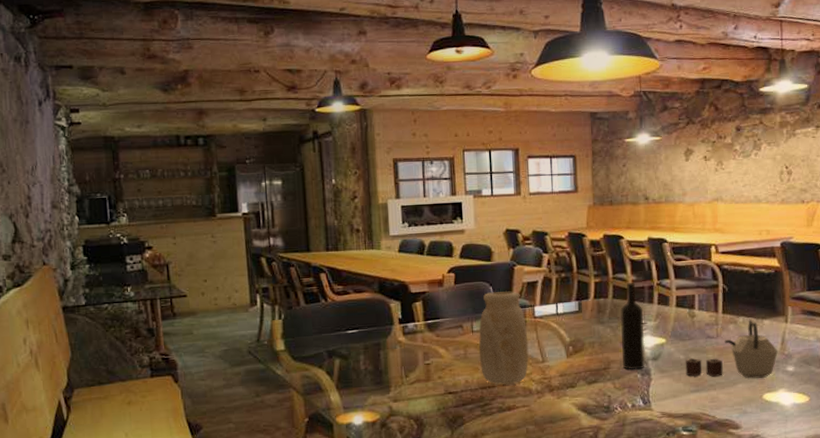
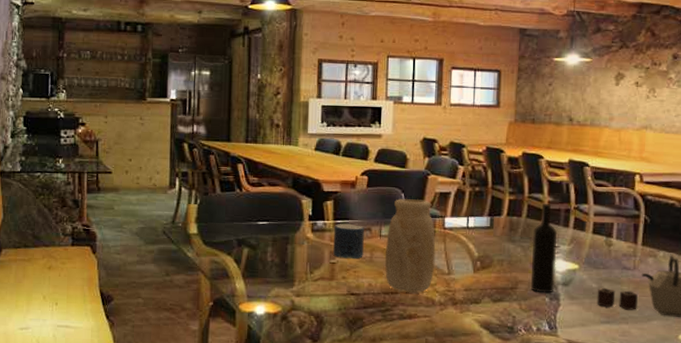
candle: none [425,322,457,359] -> present [333,223,364,259]

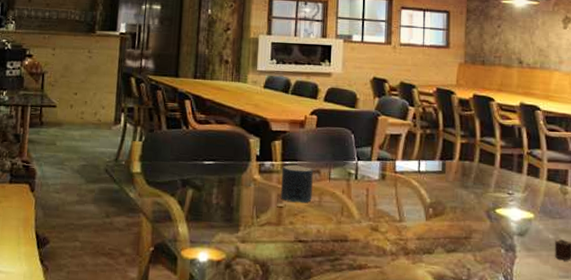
vase: present [384,198,436,293] -> none [333,140,387,241]
wine bottle: present [530,203,557,293] -> none [485,147,511,244]

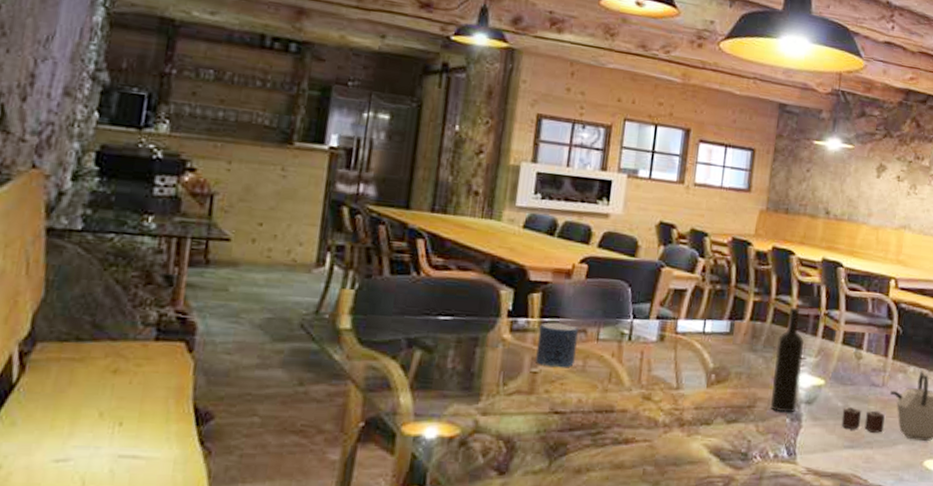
wine bottle: none [485,147,511,244] -> present [770,306,804,413]

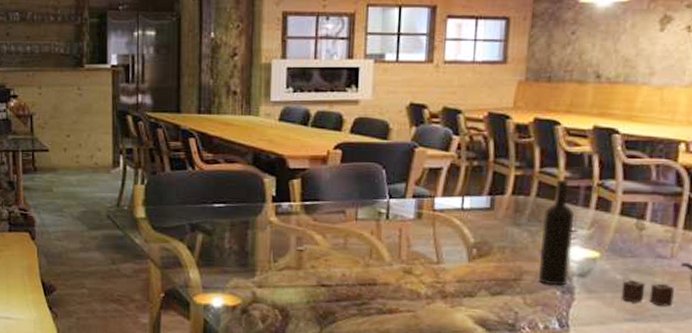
candle: present [535,322,578,368] -> none [301,205,337,246]

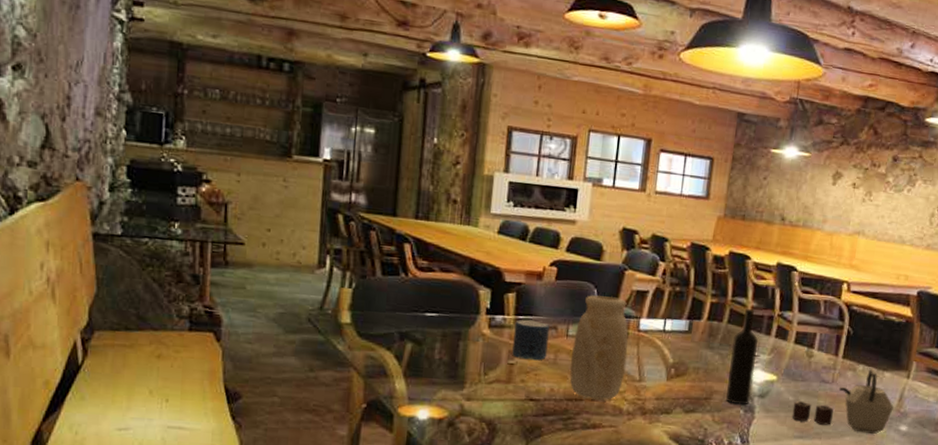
candle: none [301,205,337,246] -> present [512,319,550,361]
vase: none [360,175,423,284] -> present [569,295,629,400]

